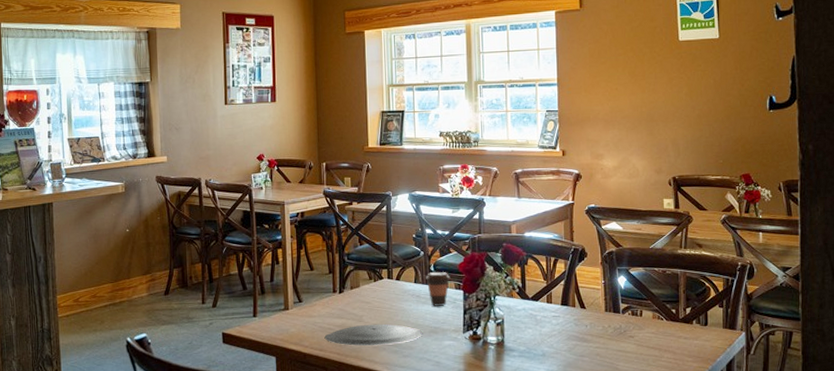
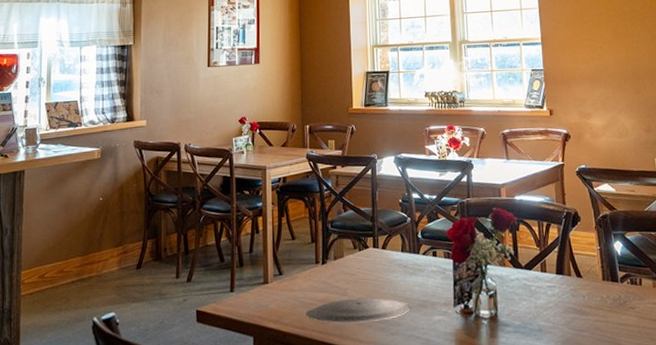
coffee cup: present [426,272,451,306] -> none [413,239,439,277]

